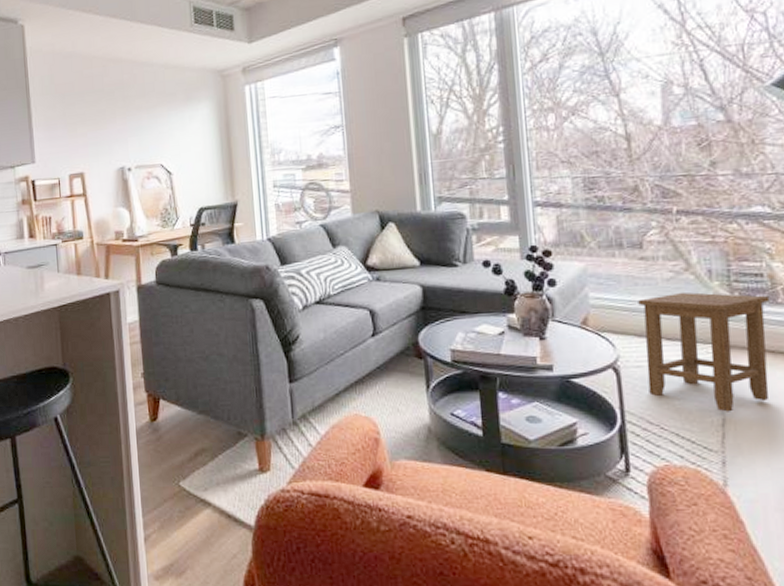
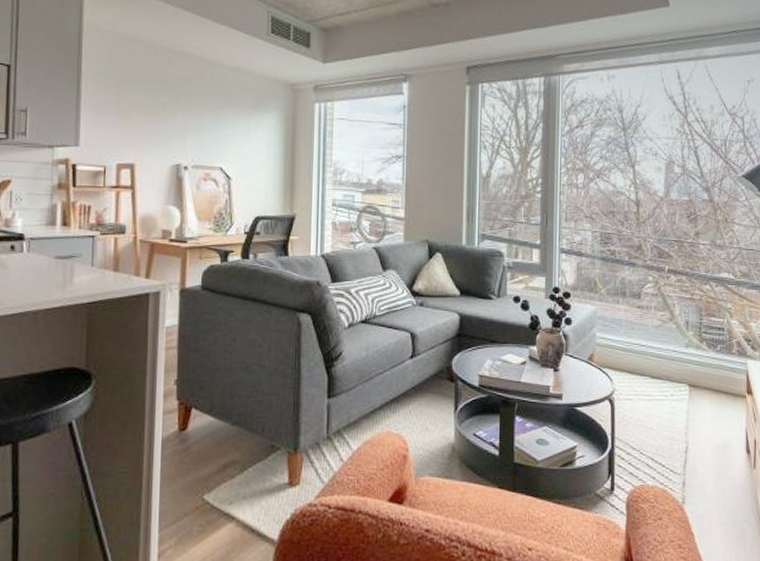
stool: present [638,292,770,412] -> none [633,338,727,441]

